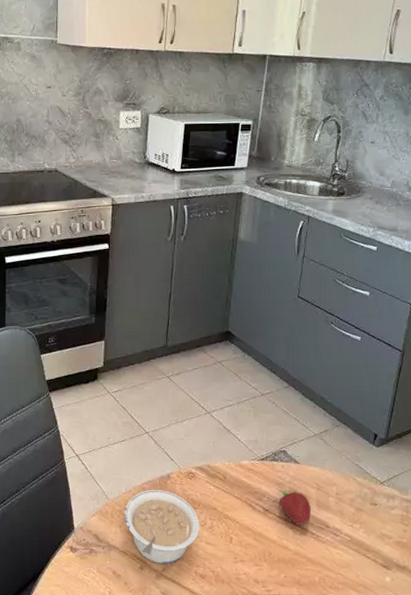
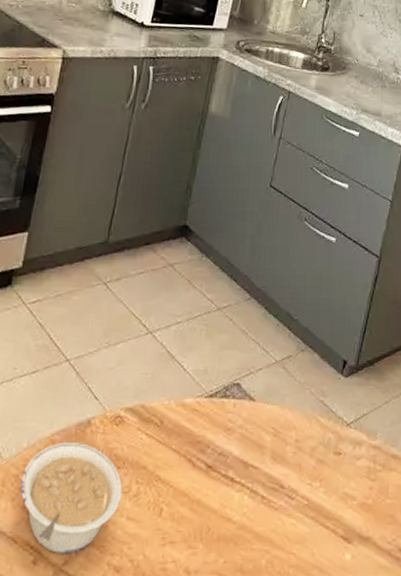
fruit: present [279,489,311,526] -> none [225,436,264,488]

